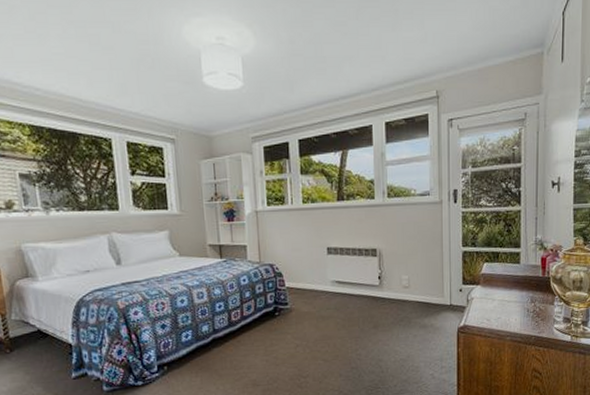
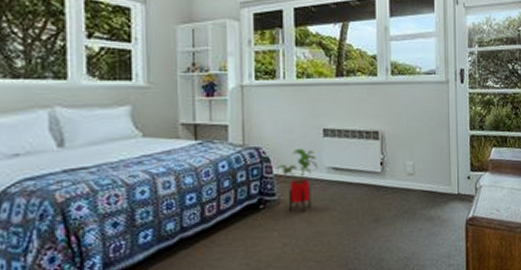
house plant: none [288,264,324,319] -> present [276,148,318,212]

